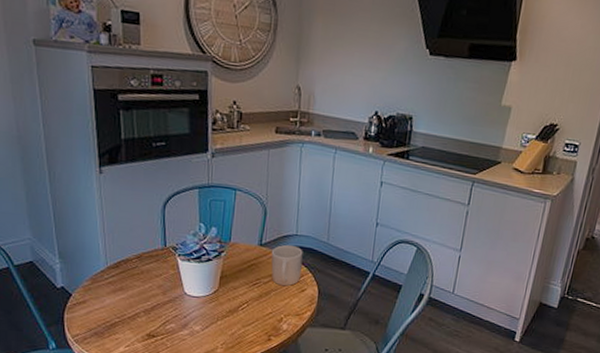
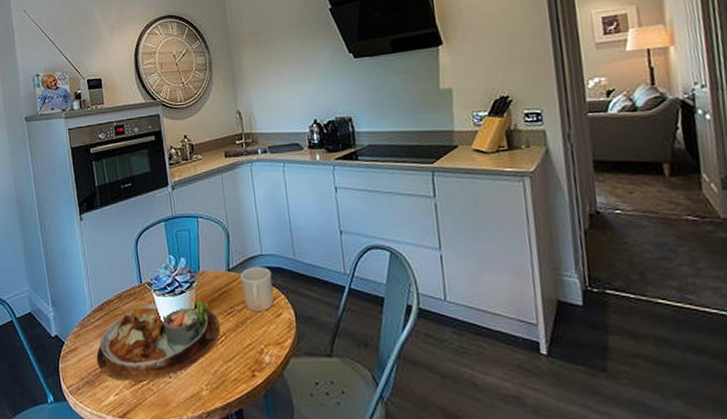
food platter: none [108,267,244,337] -> present [96,300,220,382]

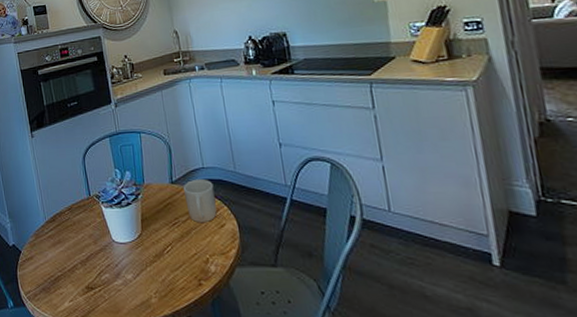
food platter: present [96,300,220,382] -> none [51,211,166,289]

